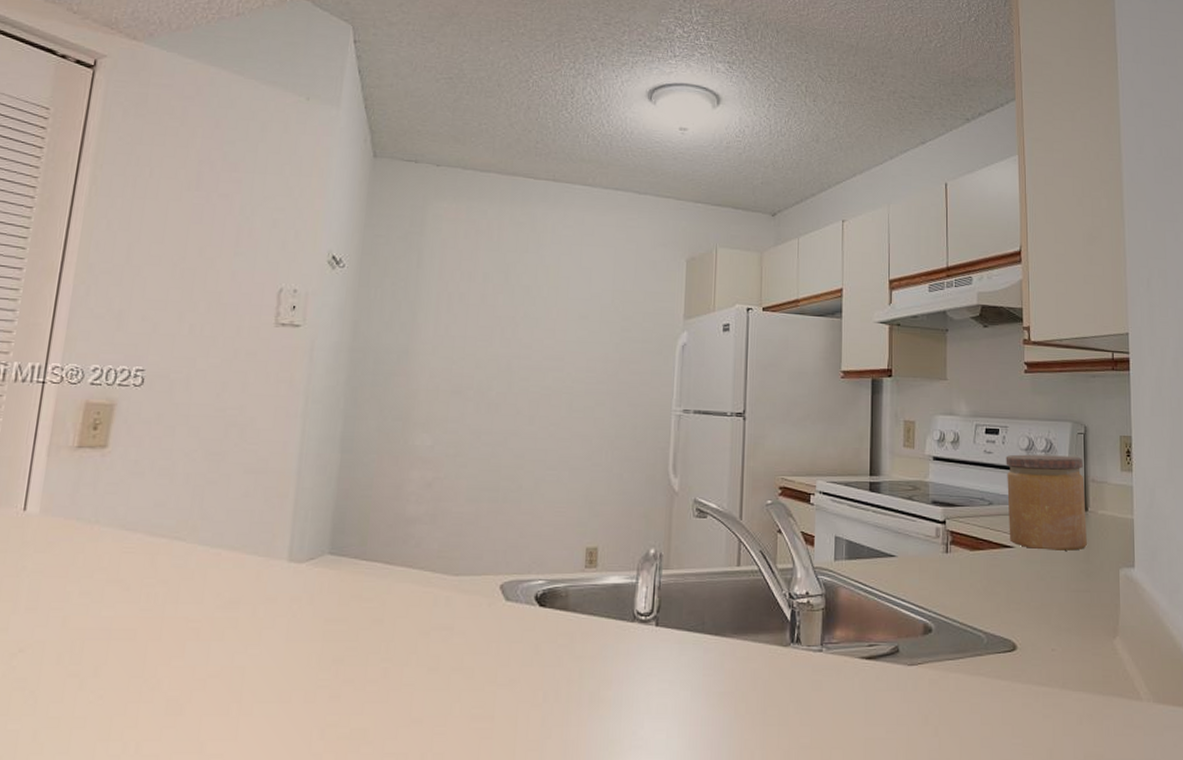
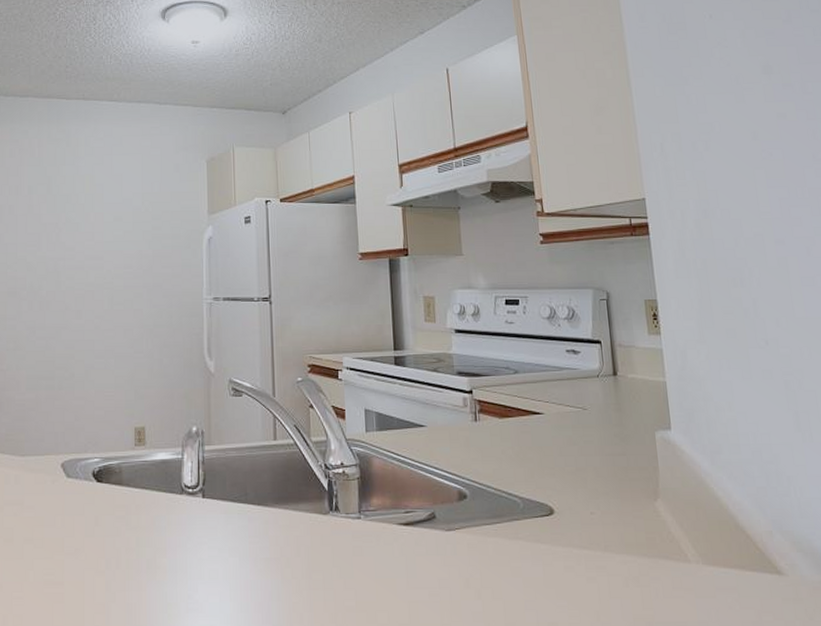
jar: present [1006,454,1087,551] -> none [528,322,619,415]

